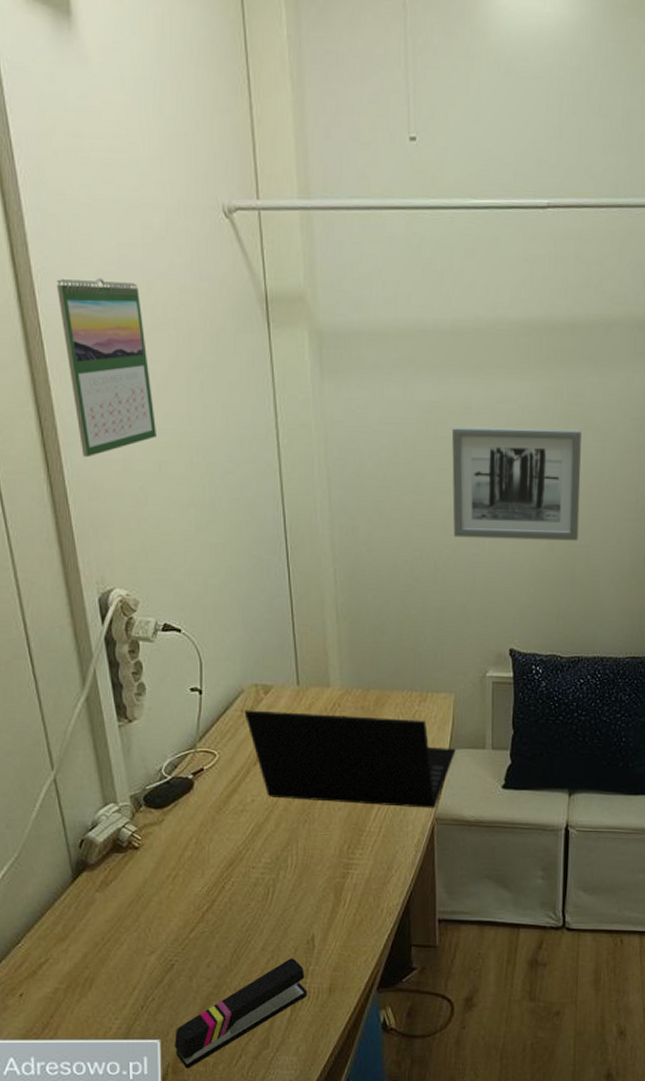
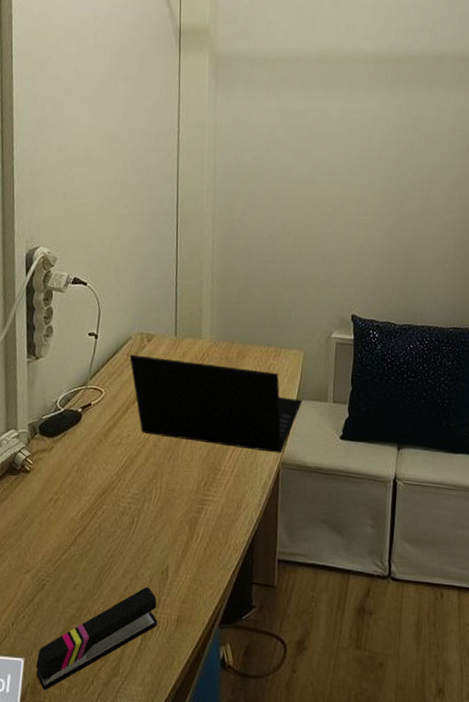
calendar: present [57,278,156,458] -> none [28,12,88,143]
wall art: present [451,426,582,541] -> none [310,131,417,227]

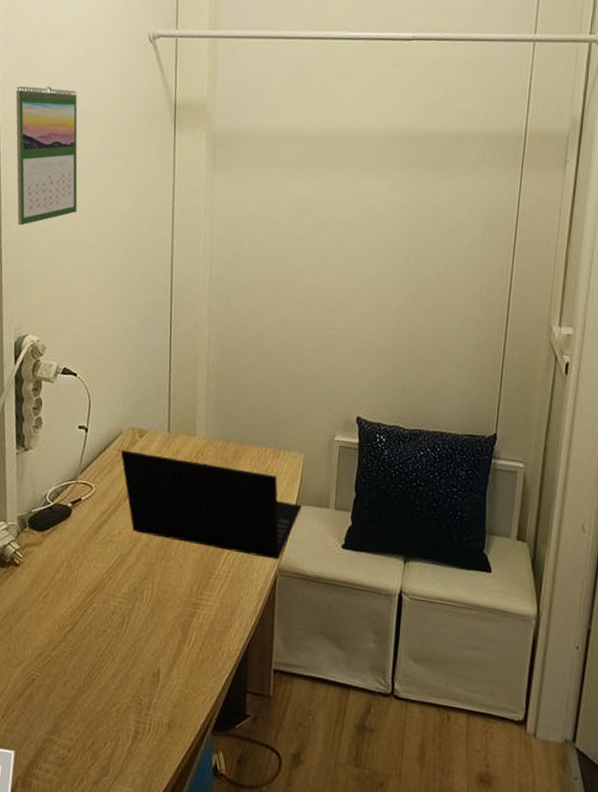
calendar: none [28,12,88,143] -> present [16,86,78,226]
stapler: present [36,587,158,690] -> none [26,688,149,784]

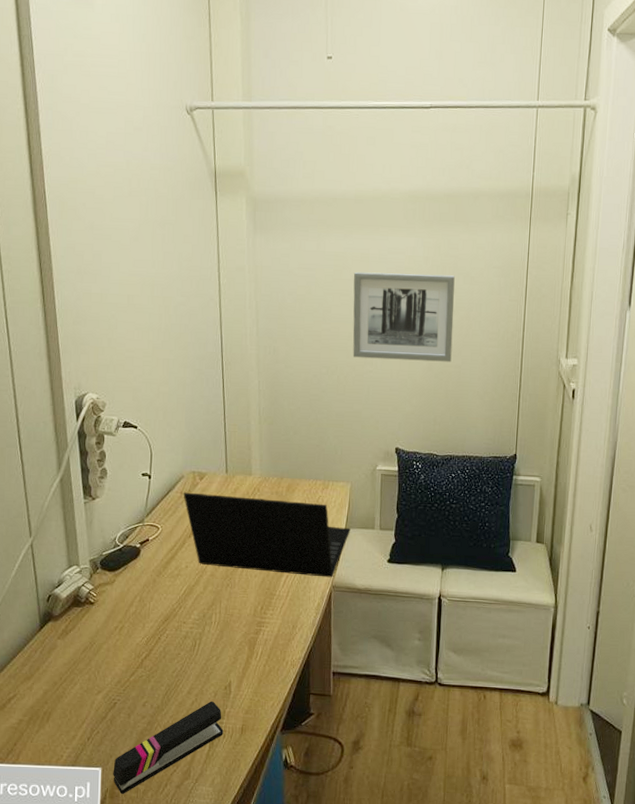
calendar: present [16,86,78,226] -> none [60,158,127,292]
stapler: none [26,688,149,784] -> present [113,701,224,794]
wall art: none [313,217,433,324] -> present [352,271,455,362]

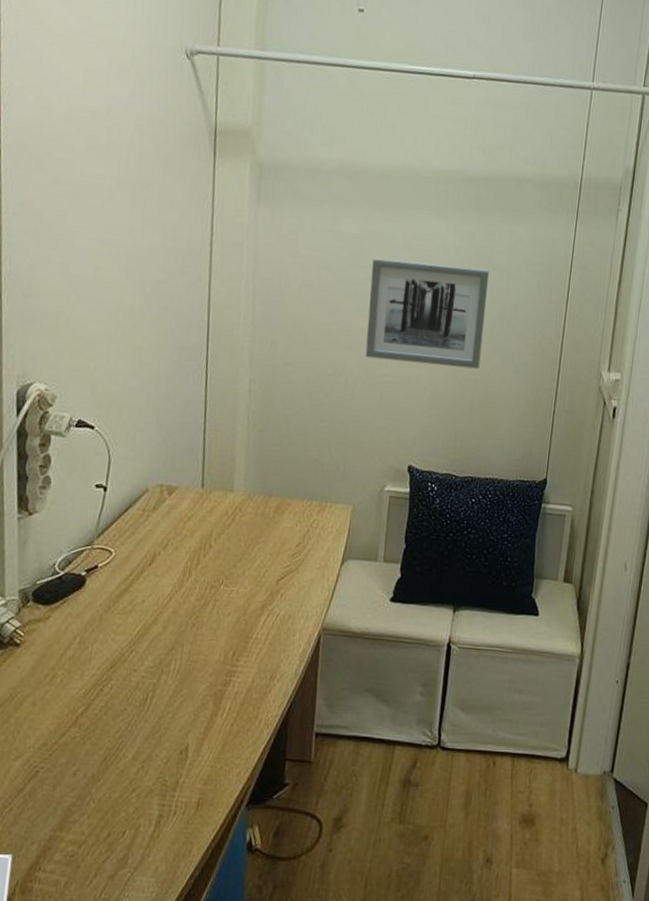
stapler: present [113,701,224,794] -> none [26,769,175,888]
laptop: present [183,492,351,578] -> none [145,509,349,618]

